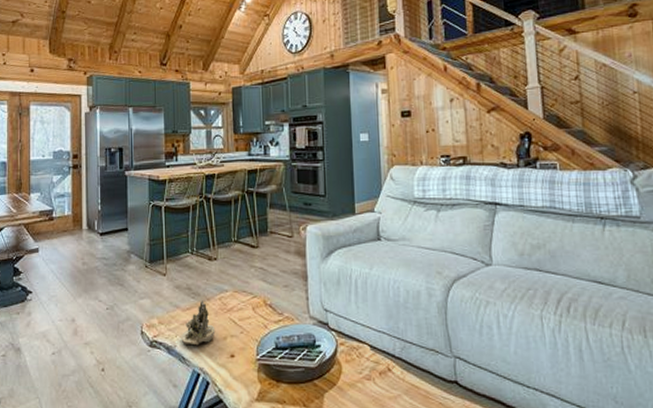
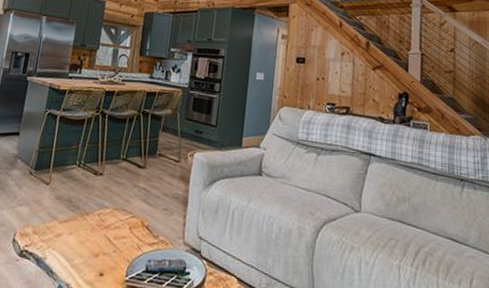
succulent planter: present [181,299,216,346] -> none [52,213,89,260]

